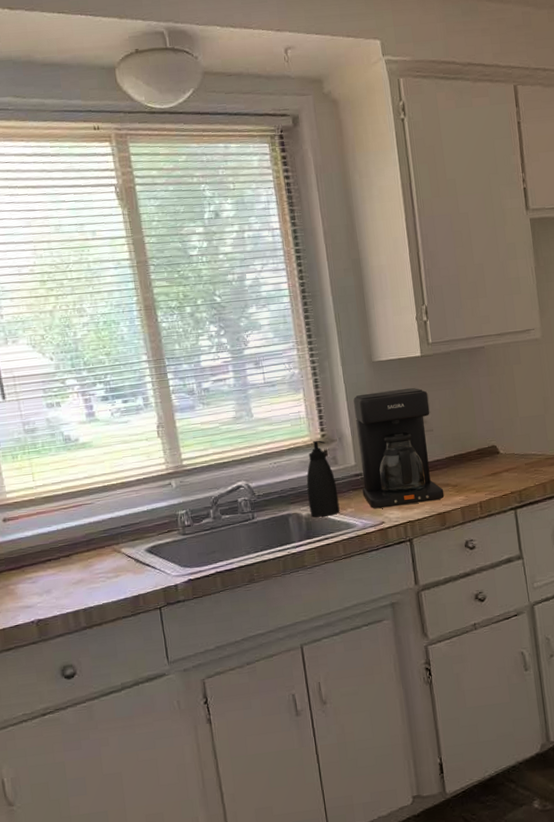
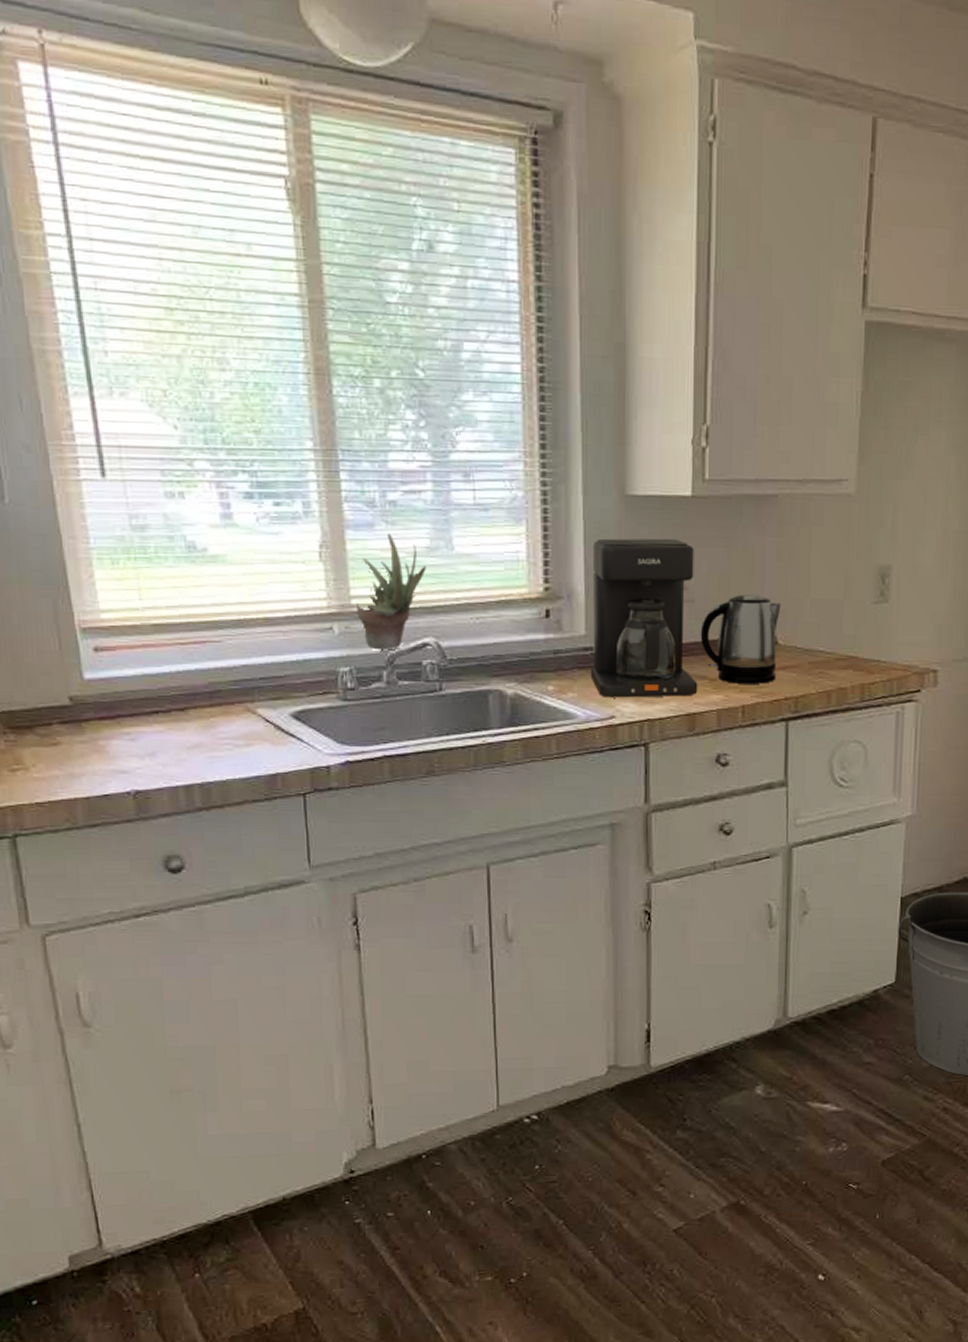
succulent plant: none [186,411,235,496] -> present [355,533,426,651]
soap dispenser: present [306,440,340,517] -> none [517,594,558,699]
kettle: none [440,419,502,487] -> present [700,594,781,684]

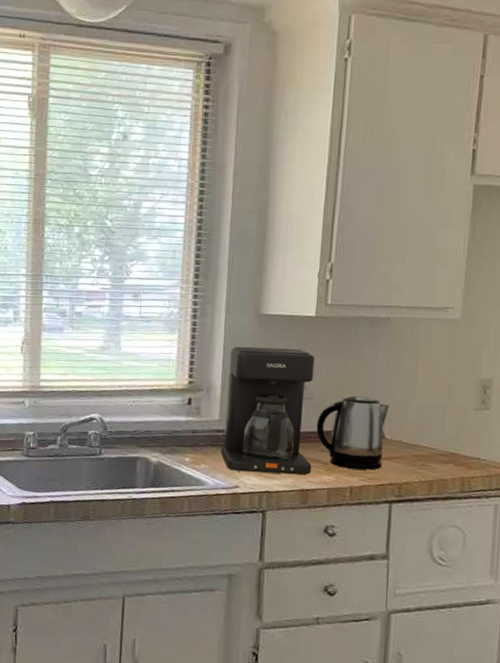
succulent plant: present [355,533,426,651] -> none [43,335,98,422]

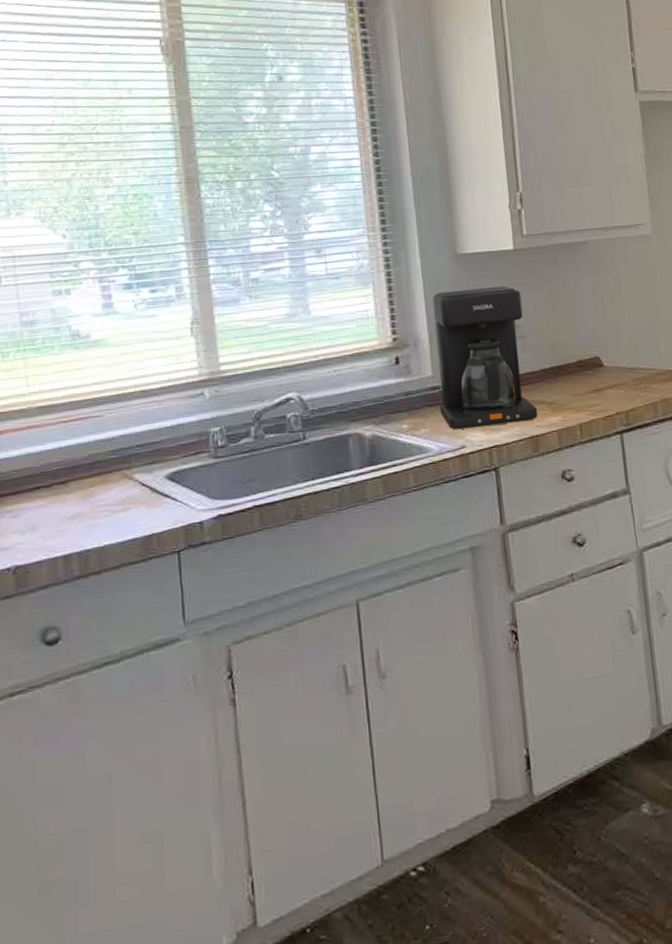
kettle: present [316,395,390,470] -> none [534,325,606,405]

